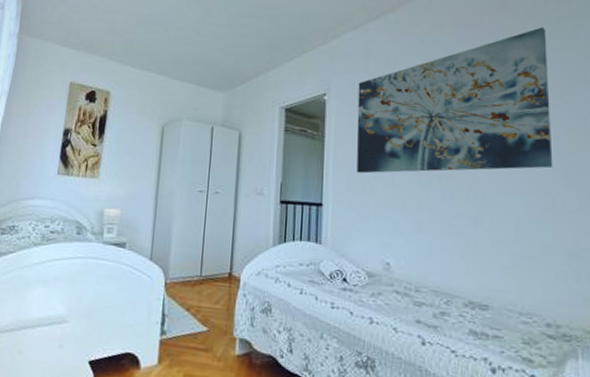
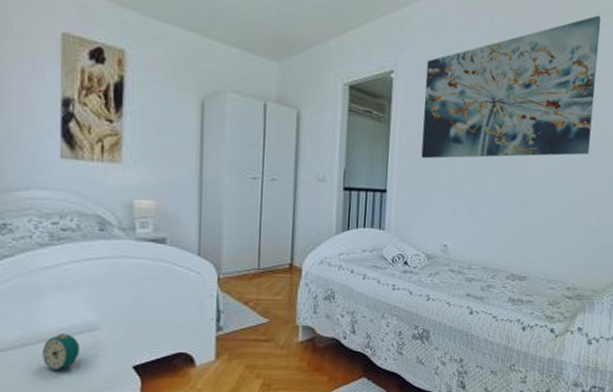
alarm clock: none [22,323,51,358] -> present [43,333,79,371]

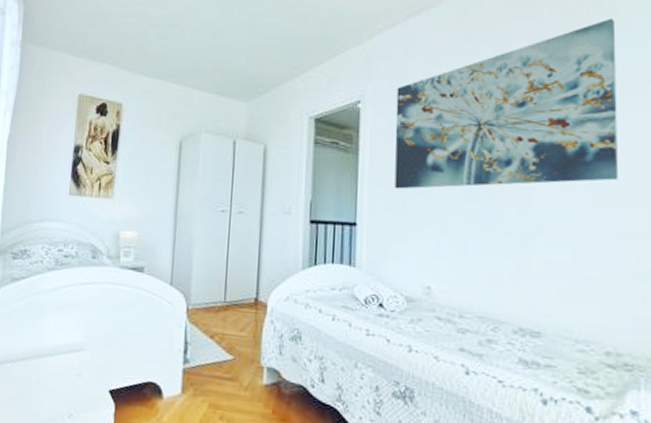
alarm clock: present [43,333,79,371] -> none [40,351,68,387]

